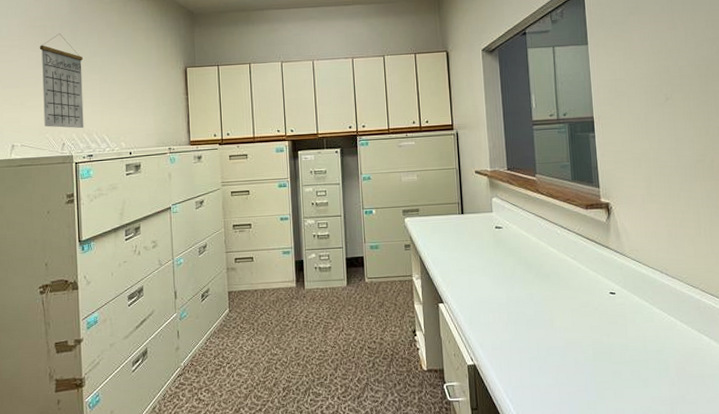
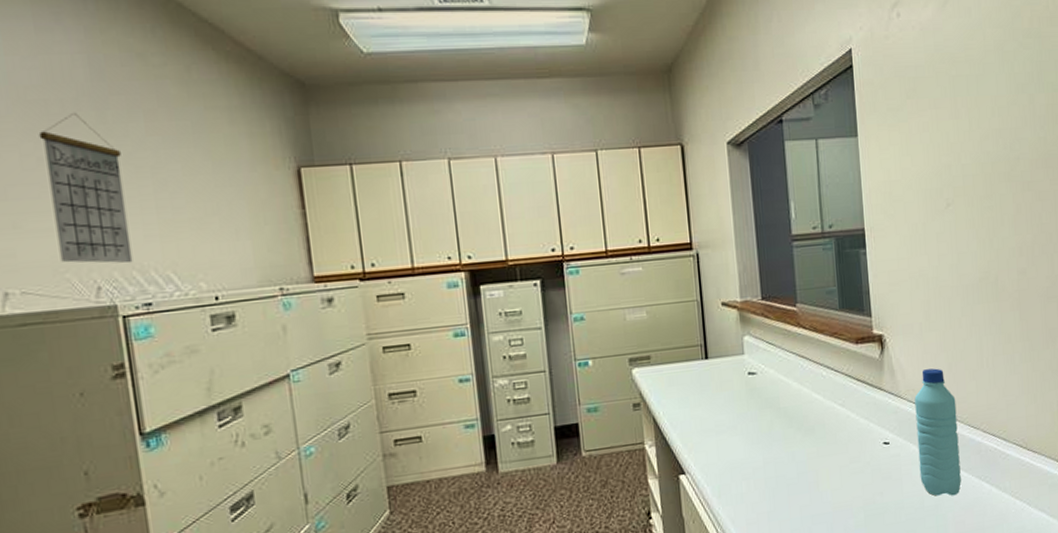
water bottle: none [638,233,682,344] -> present [914,368,961,496]

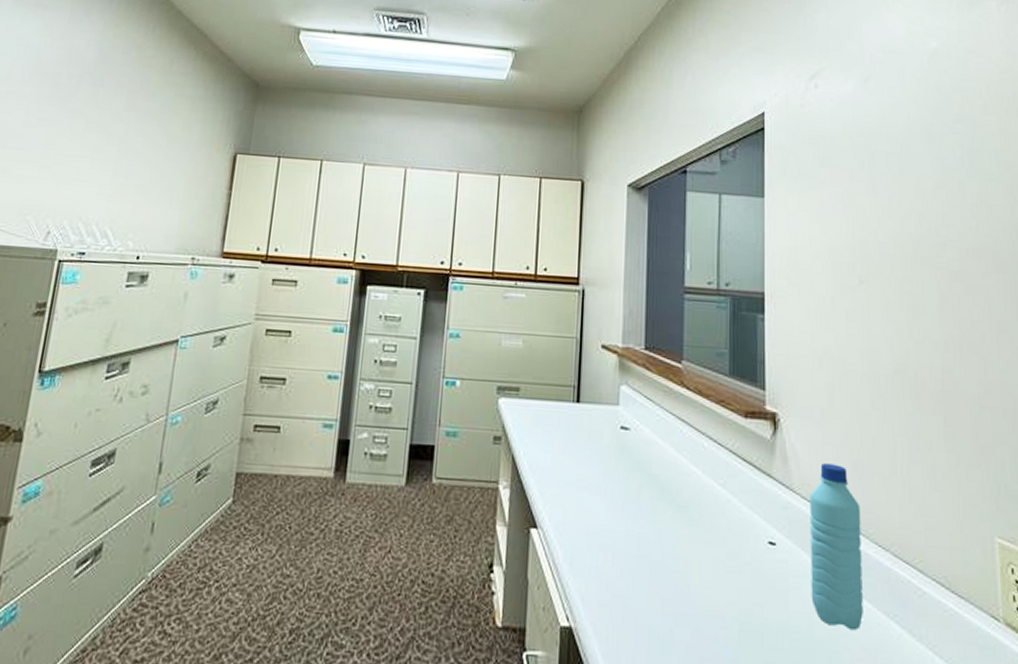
calendar: present [38,113,133,264] -> none [27,86,102,215]

